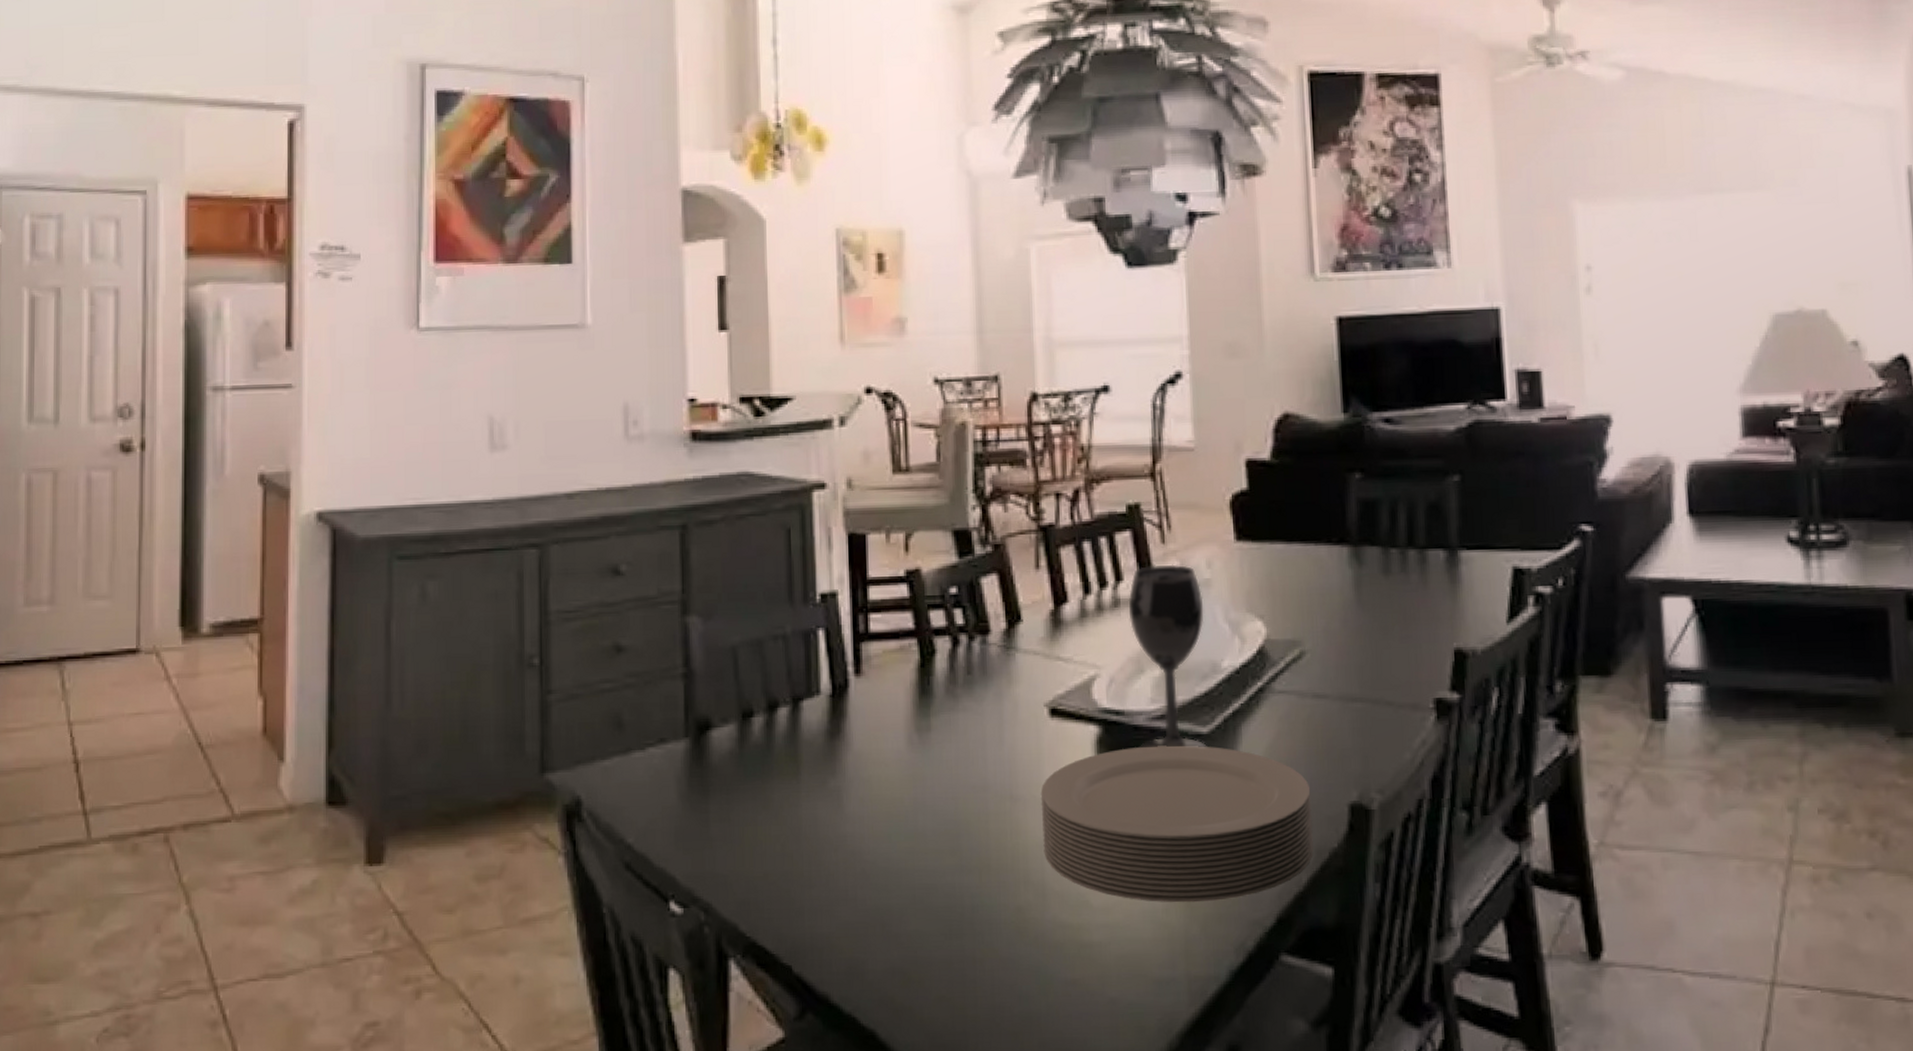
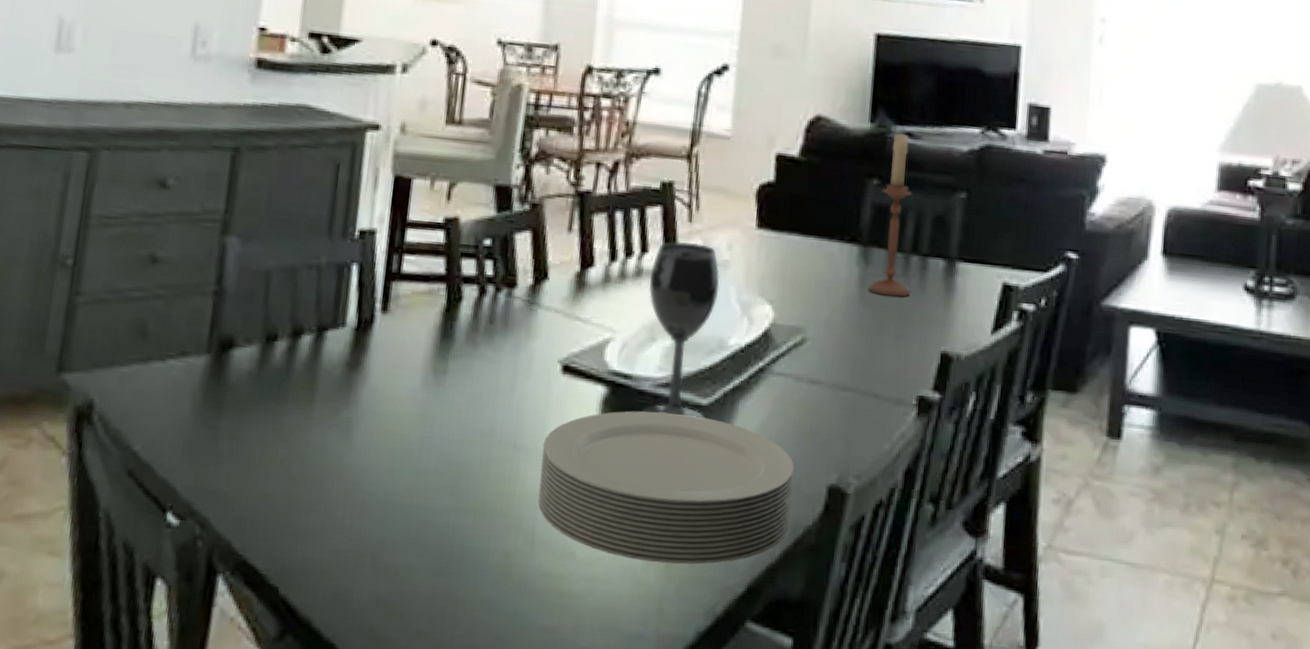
candlestick: none [1365,419,1413,596] -> present [868,132,912,297]

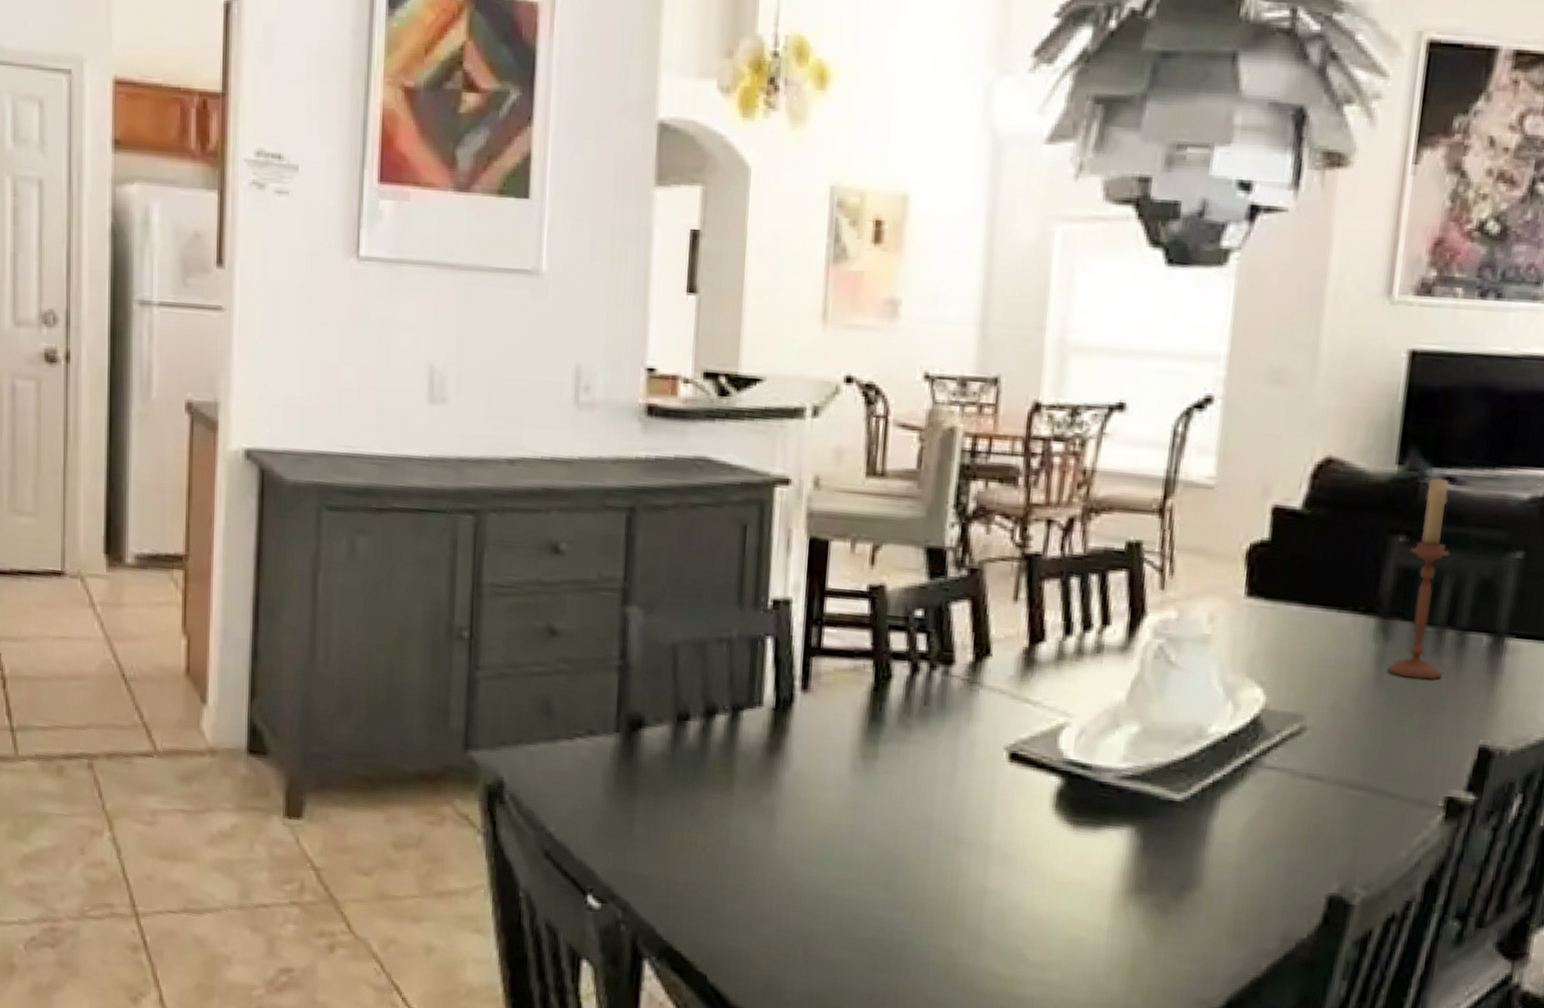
plate: present [538,411,795,565] -> none [983,805,1287,975]
wine glass: present [642,241,720,419] -> none [1104,612,1199,816]

